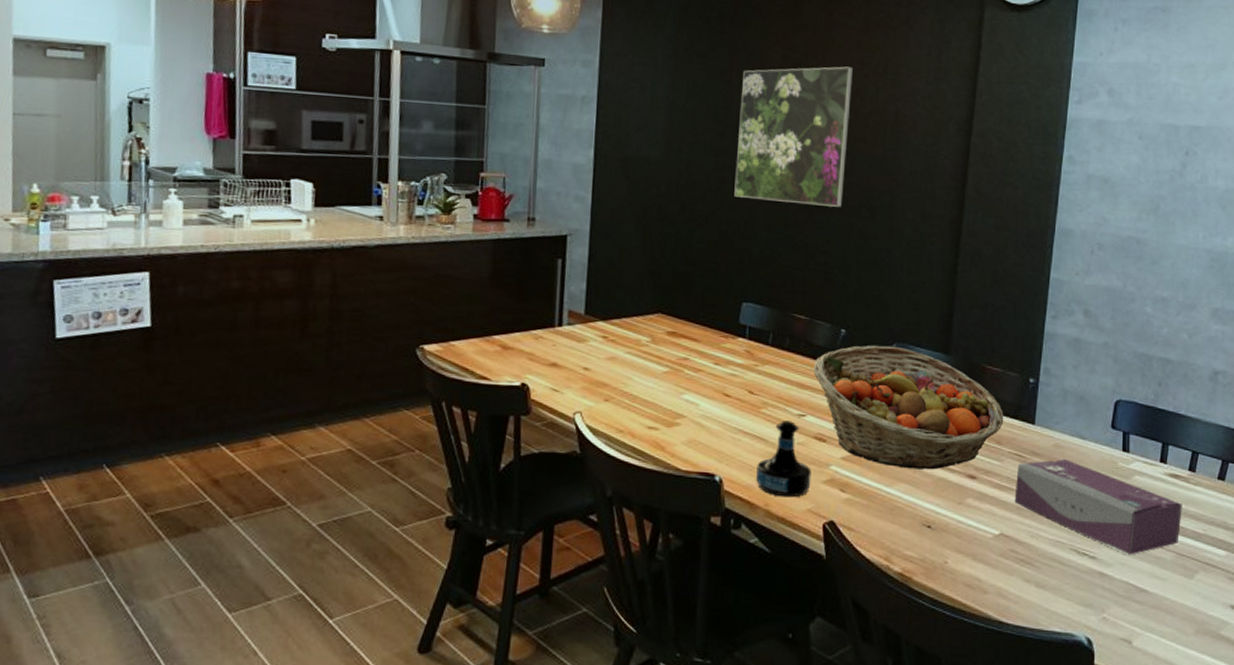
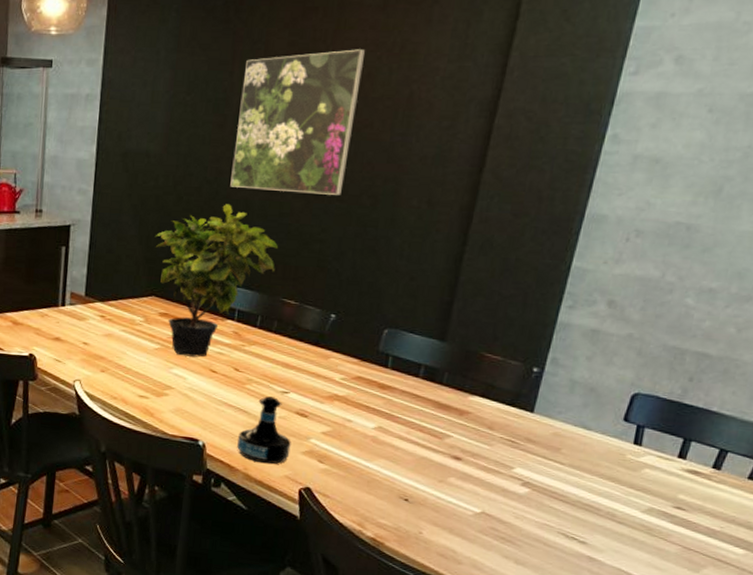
potted plant: none [660,214,785,380] -> present [156,204,278,357]
fruit basket: present [813,345,1004,470] -> none [299,330,500,449]
tissue box: present [1014,458,1182,555] -> none [500,447,698,544]

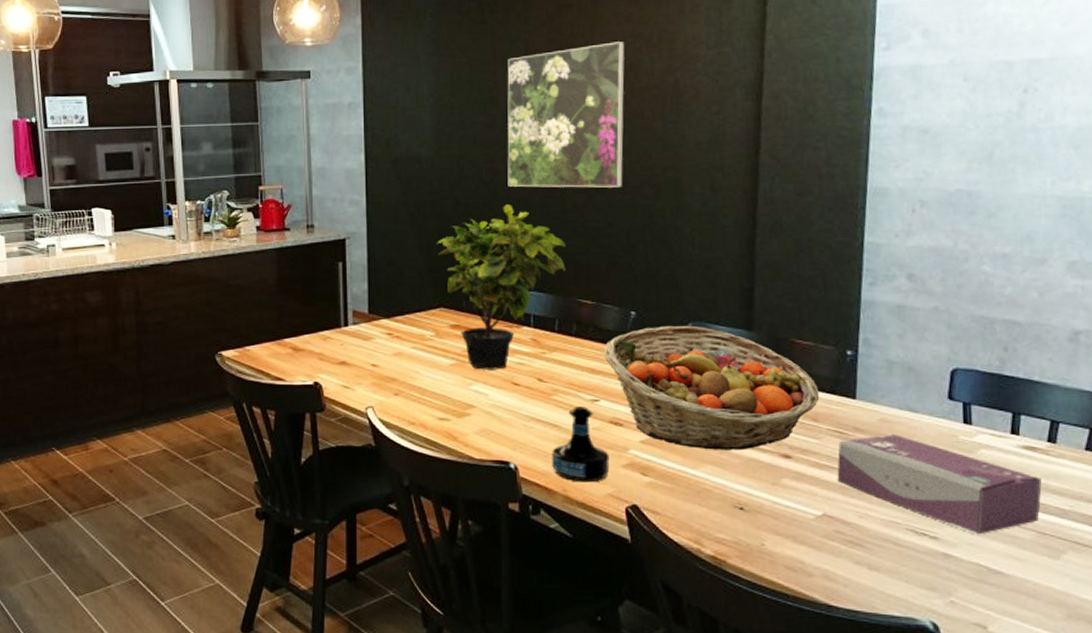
fruit basket: none [299,330,500,449] -> present [604,325,820,451]
tissue box: none [500,447,698,544] -> present [837,433,1042,535]

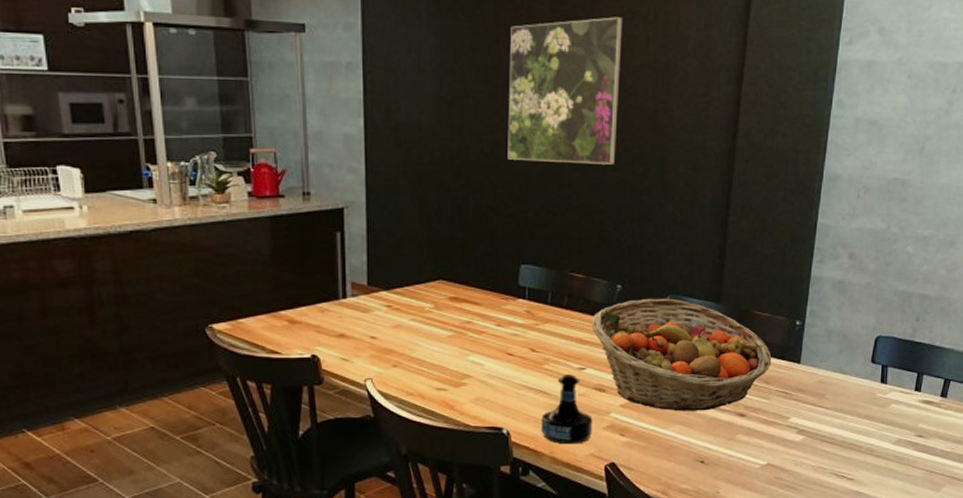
potted plant: present [437,204,566,370] -> none [437,178,560,341]
tissue box: present [837,433,1042,535] -> none [780,393,933,475]

